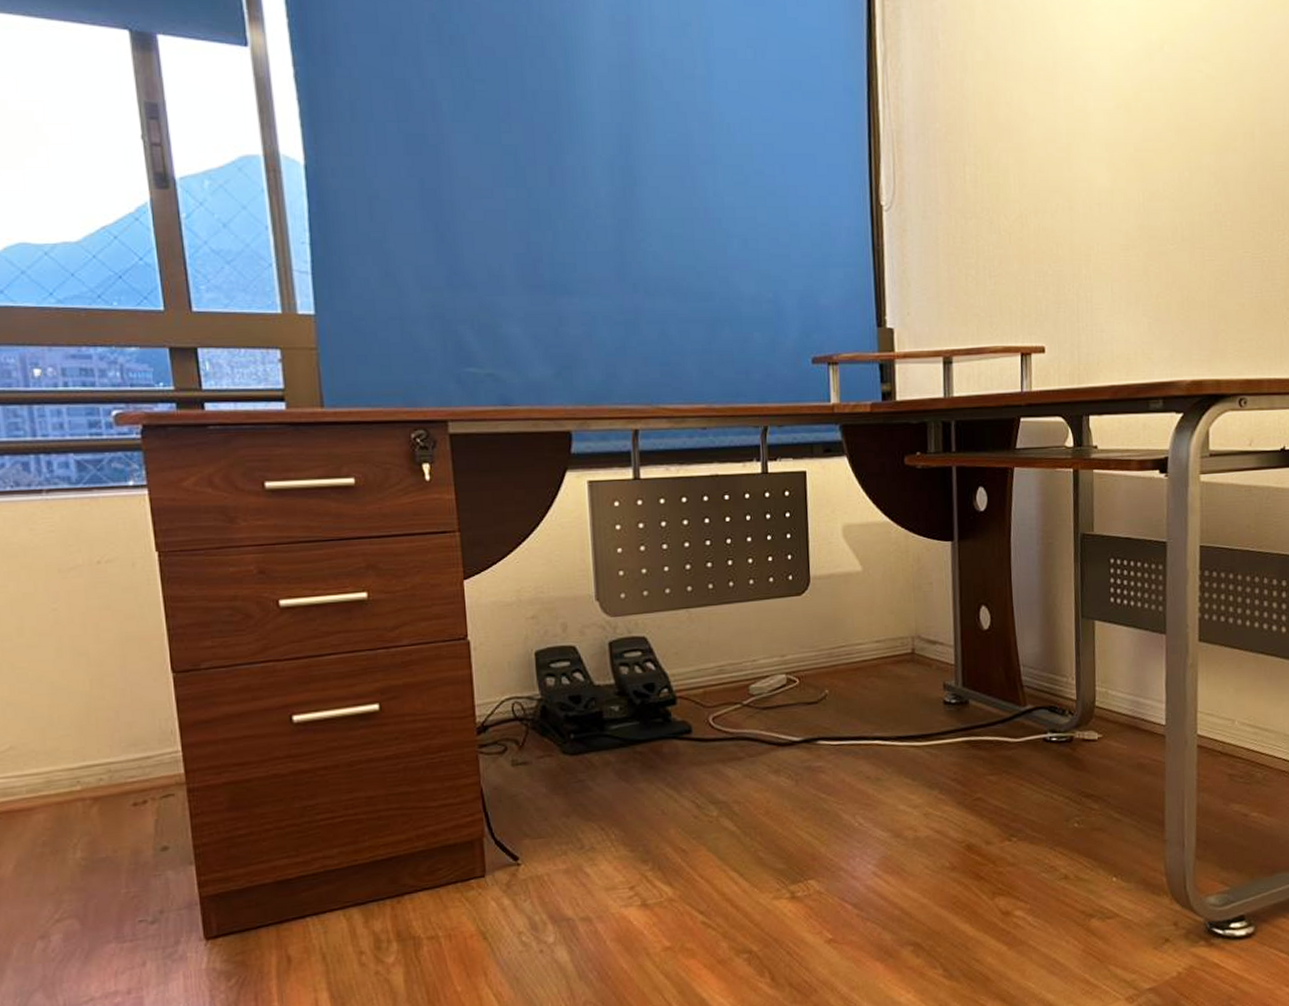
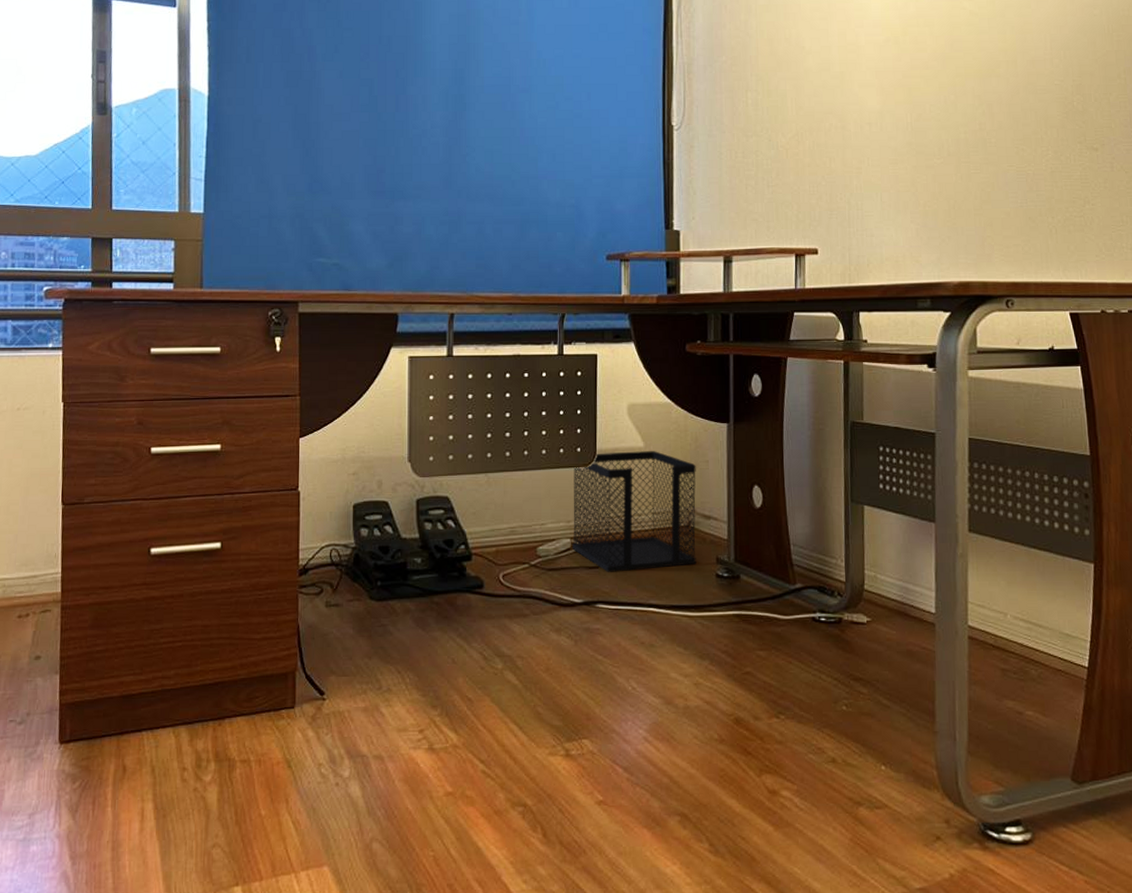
wastebasket: none [785,575,923,707] -> present [572,451,697,572]

